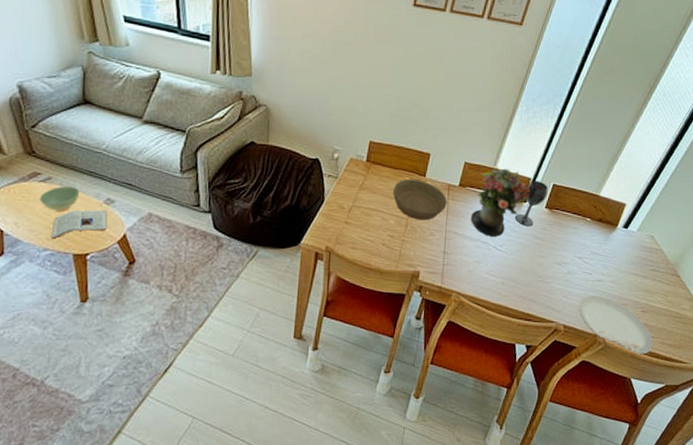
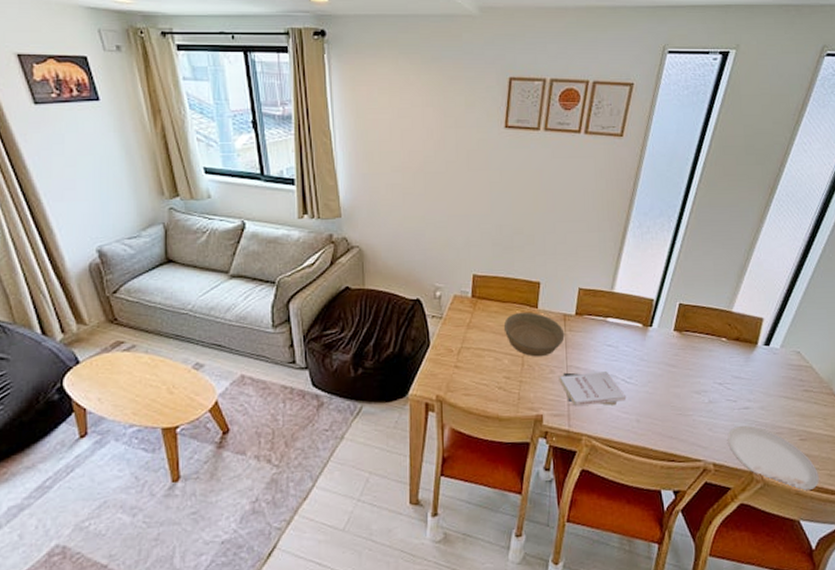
bowl: present [39,185,80,212] -> none [123,352,166,383]
magazine: present [51,210,107,239] -> none [137,376,197,413]
books: none [437,236,496,268] -> present [559,372,627,407]
bouquet: present [470,167,530,237] -> none [592,290,655,368]
wine glass: present [515,181,548,227] -> none [642,301,674,354]

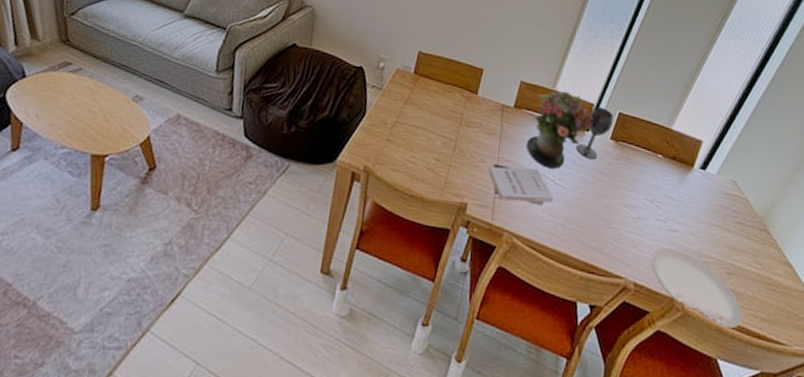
bowl: present [504,312,565,357] -> none [441,95,501,144]
bouquet: none [592,290,655,368] -> present [526,89,593,169]
wine glass: none [642,301,674,354] -> present [577,107,613,160]

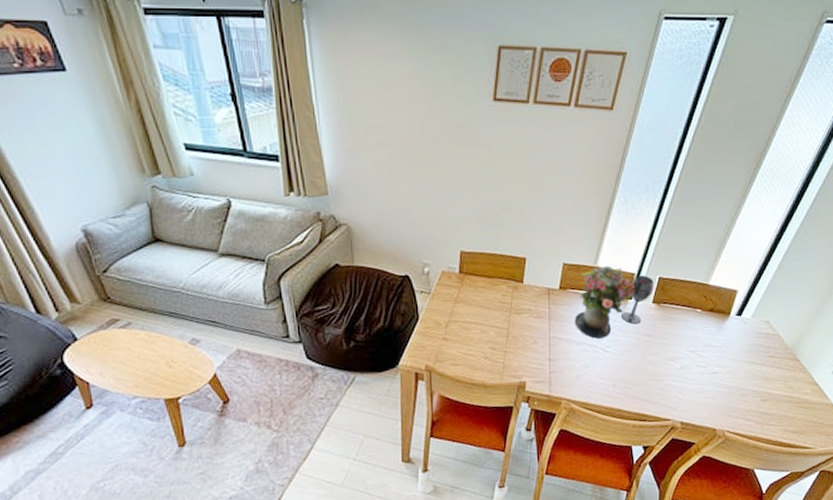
books: present [488,163,554,205] -> none [541,342,605,374]
plate: present [652,248,742,330] -> none [695,388,775,445]

